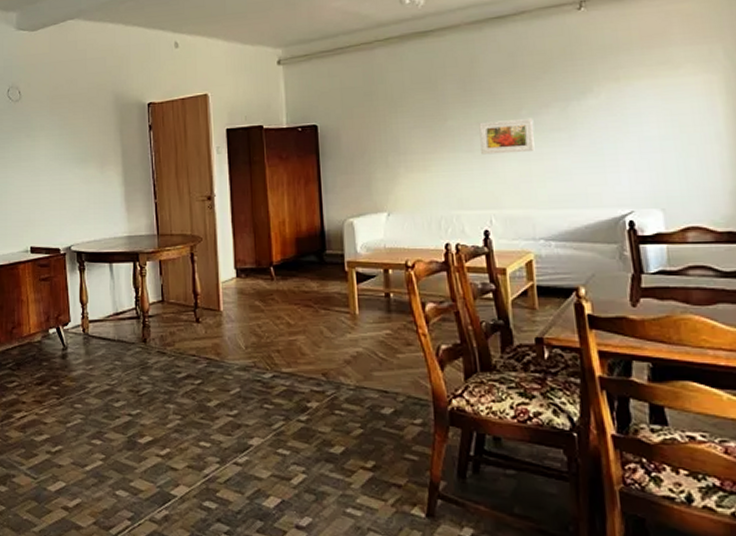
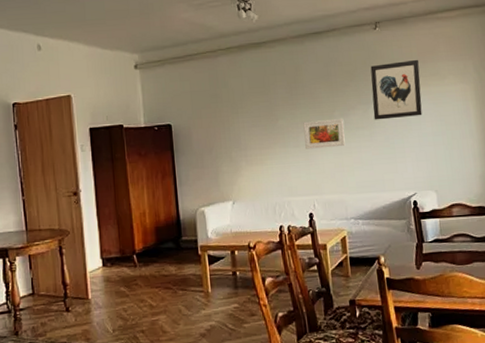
wall art: none [571,44,645,121] -> present [370,59,422,120]

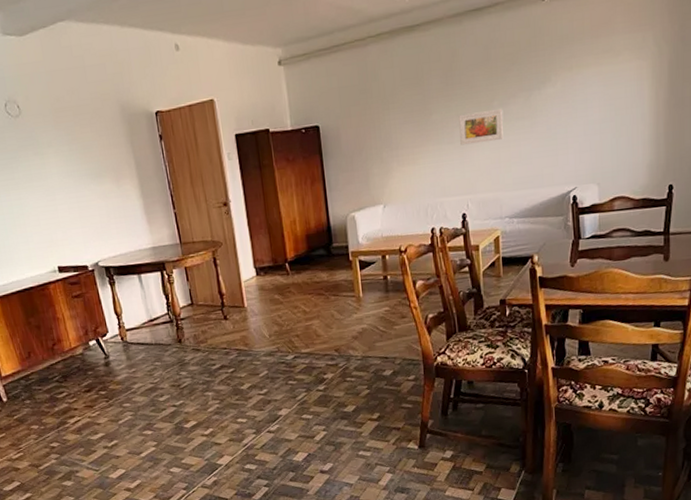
wall art: present [370,59,422,120] -> none [535,34,592,109]

